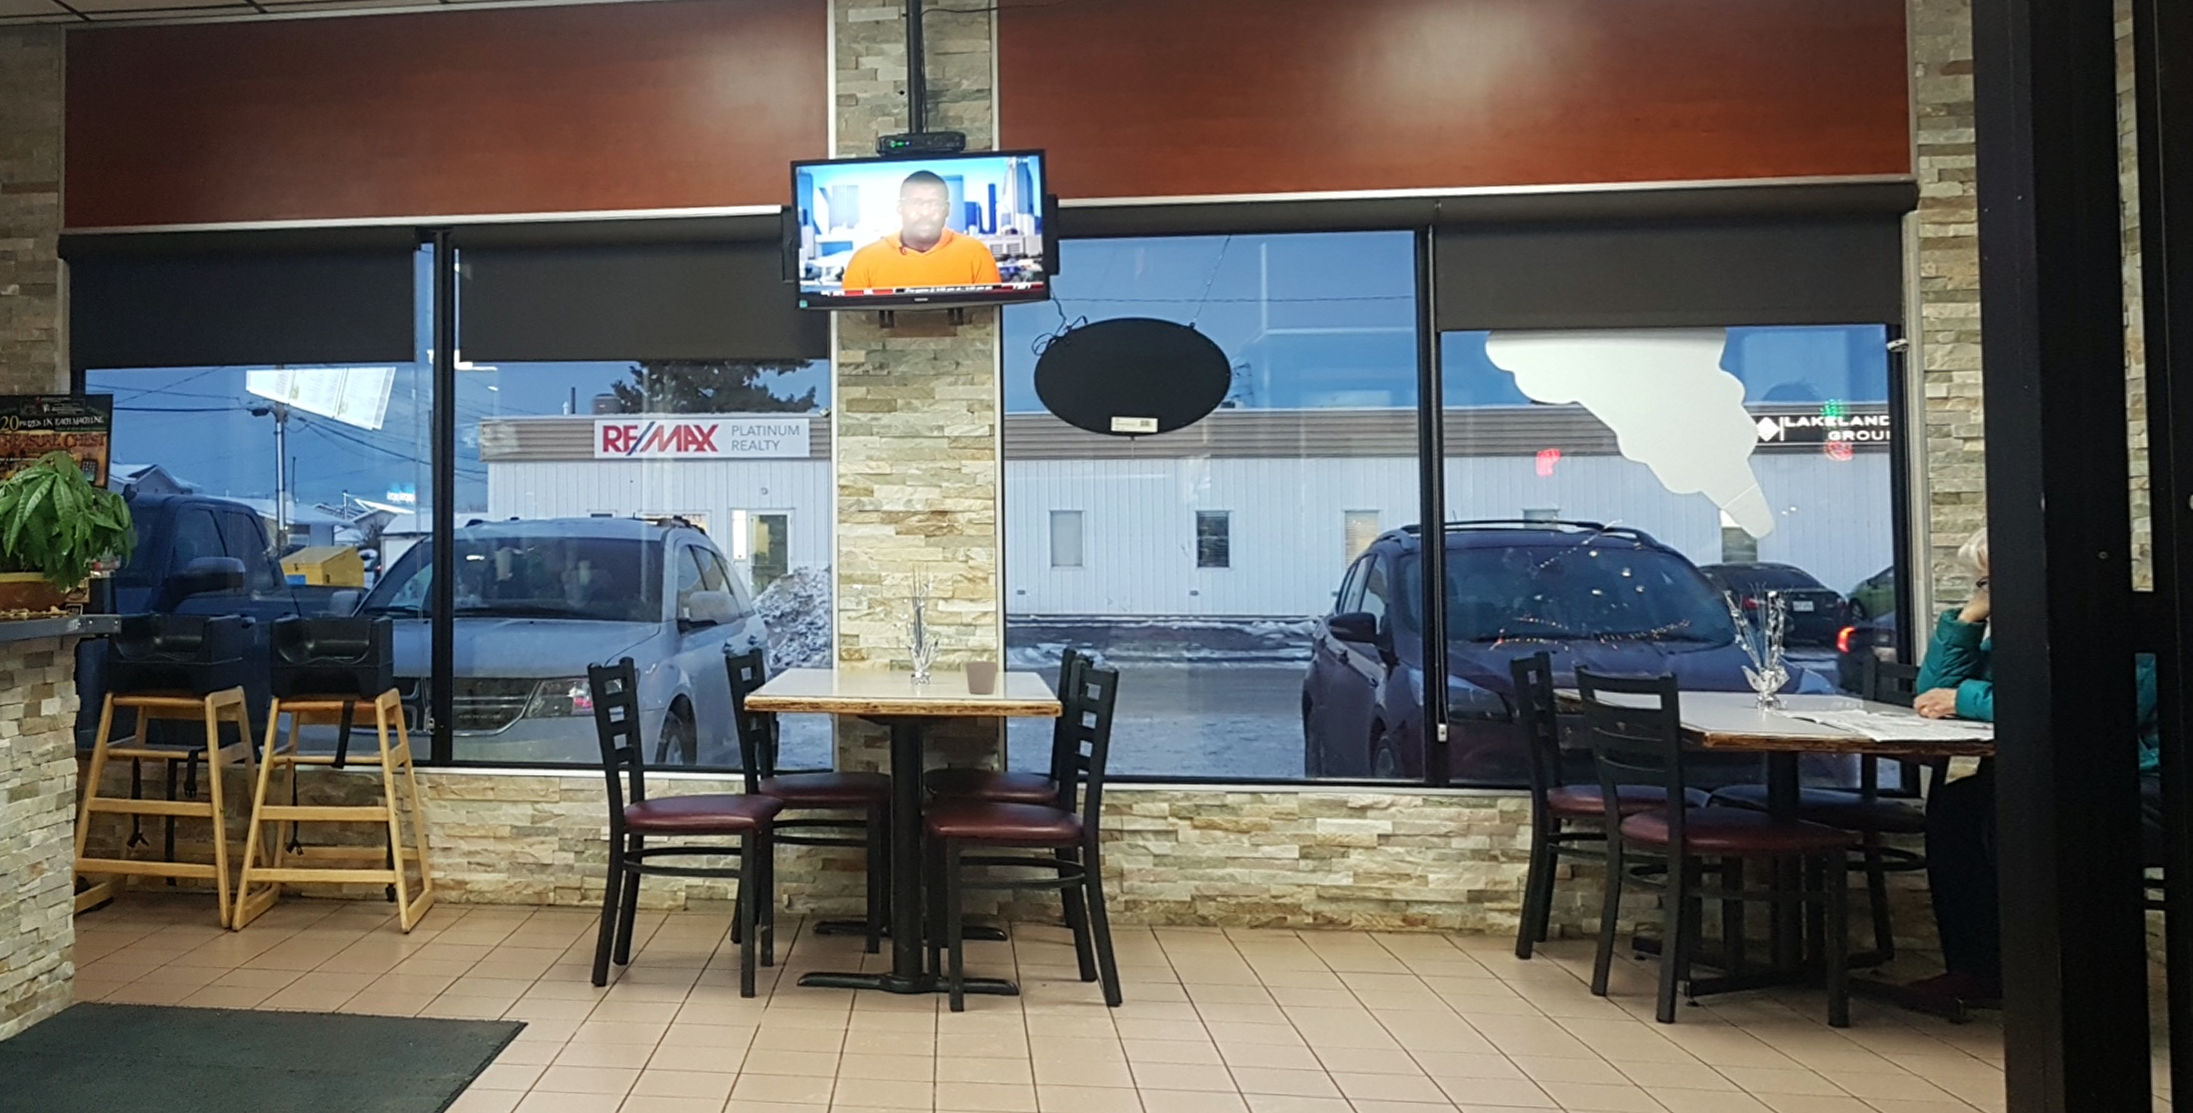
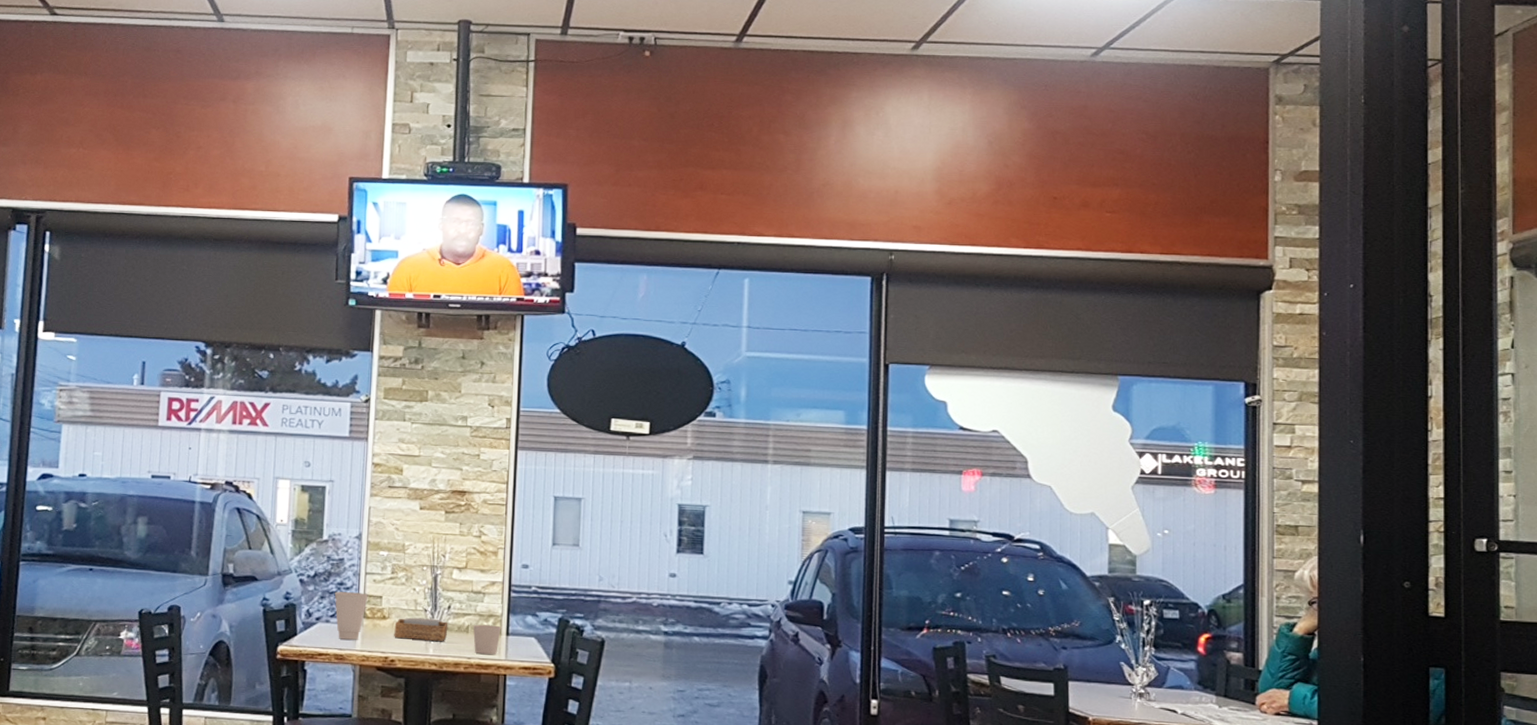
cup: none [804,632,843,685] -> present [334,592,368,640]
napkin holder: none [875,657,937,683] -> present [394,617,448,642]

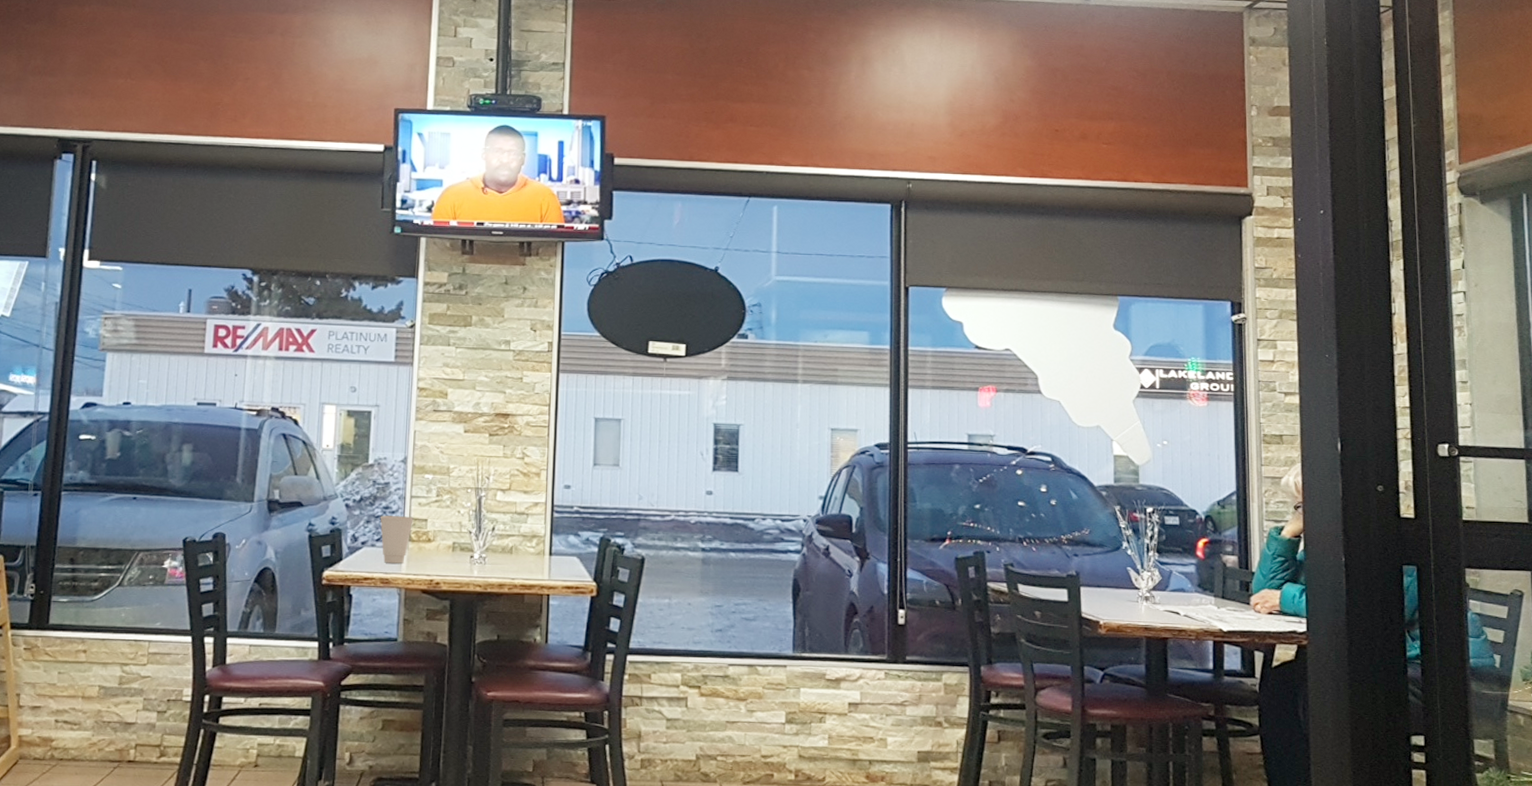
napkin holder: present [394,617,448,642] -> none [439,539,493,564]
cup: present [473,624,501,655] -> none [517,545,544,576]

